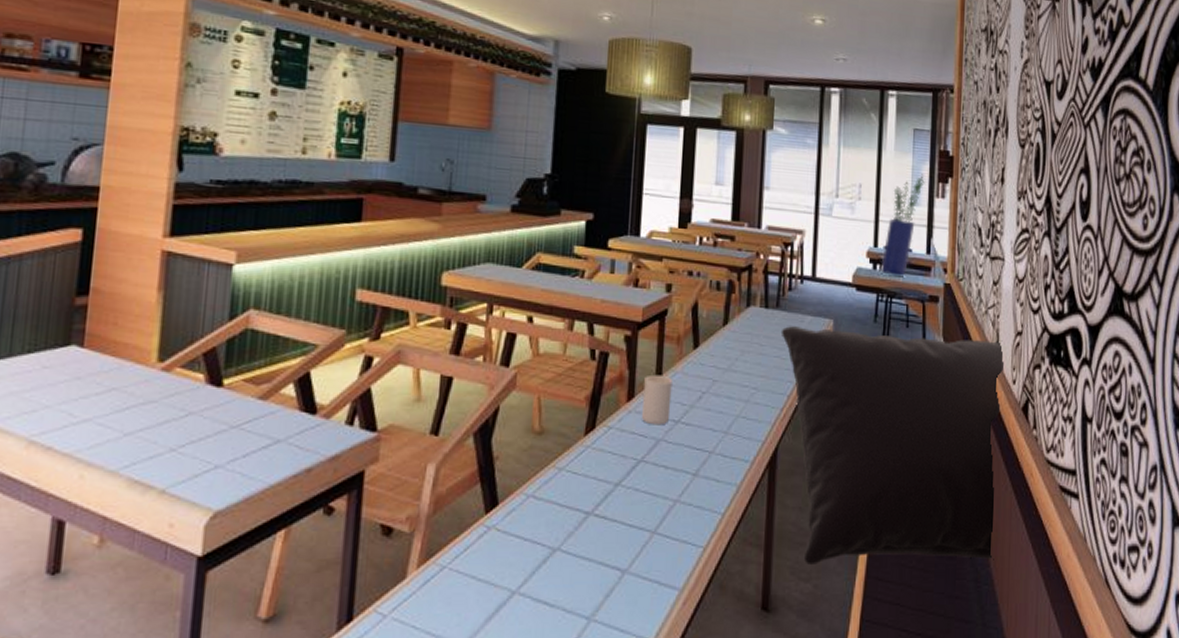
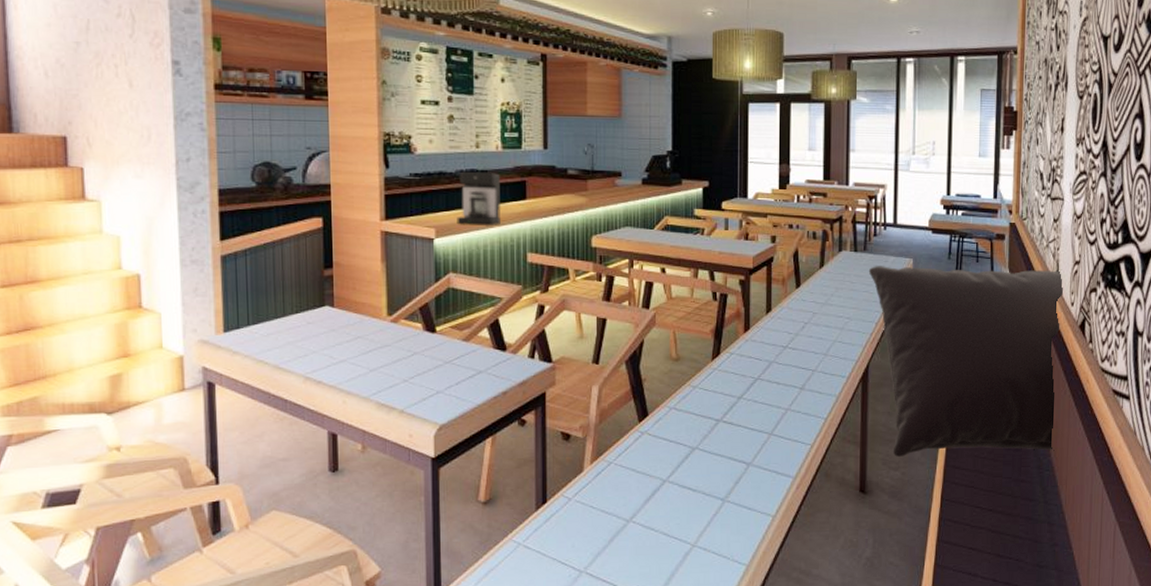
coffee maker: none [266,181,330,253] -> present [456,171,502,227]
cup: present [642,374,673,426] -> none [757,310,780,351]
vase: present [880,174,925,277] -> none [953,129,992,220]

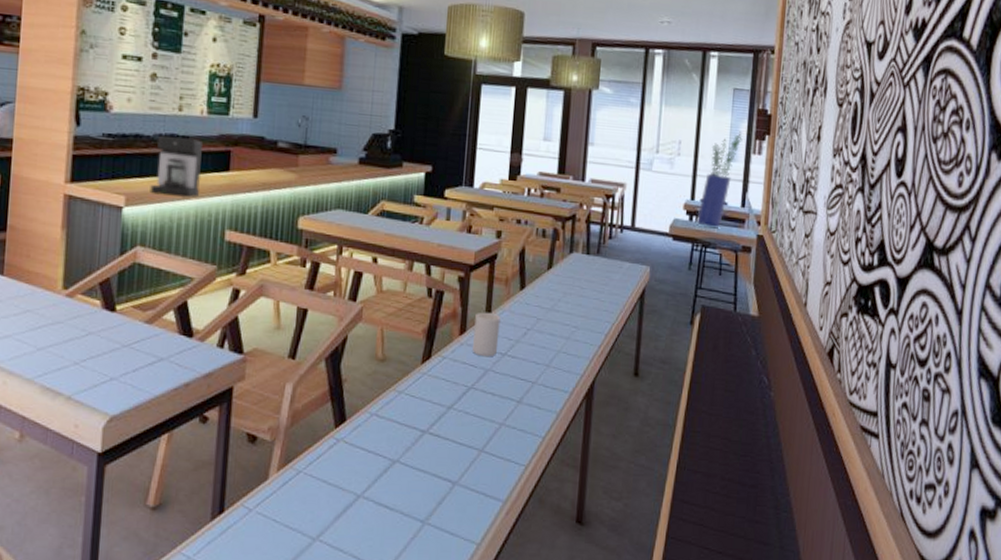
cup: none [757,310,780,351] -> present [473,312,501,357]
cushion: present [868,266,1064,457] -> none [600,271,813,489]
vase: none [953,129,992,220] -> present [696,131,743,229]

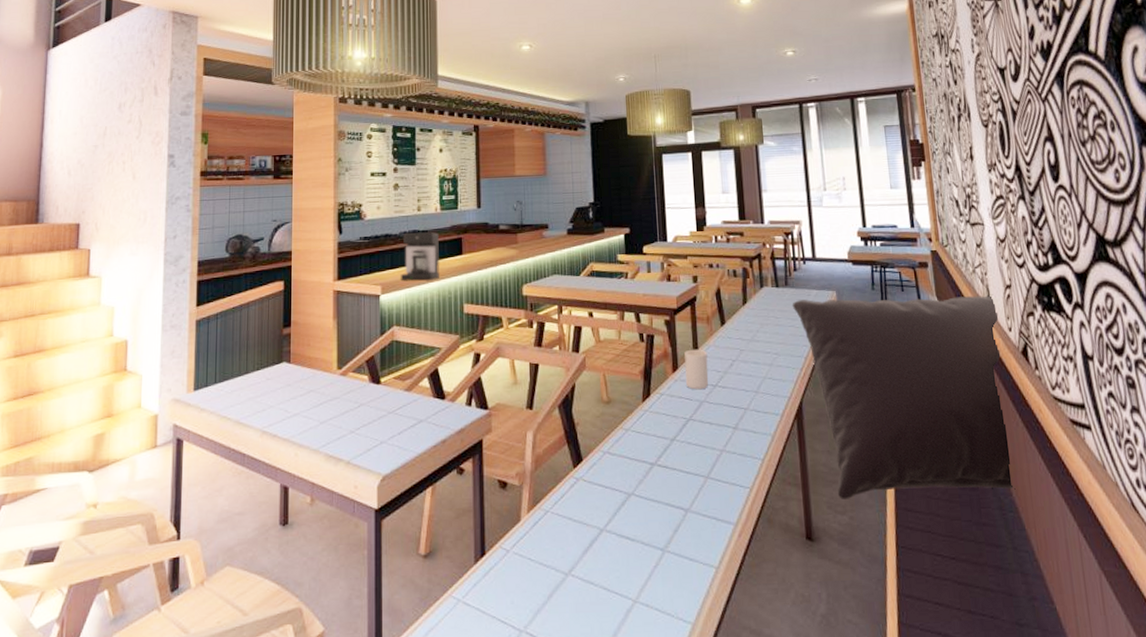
cushion: none [600,271,813,489] -> present [792,294,1014,499]
vase: present [696,131,743,229] -> none [871,162,901,250]

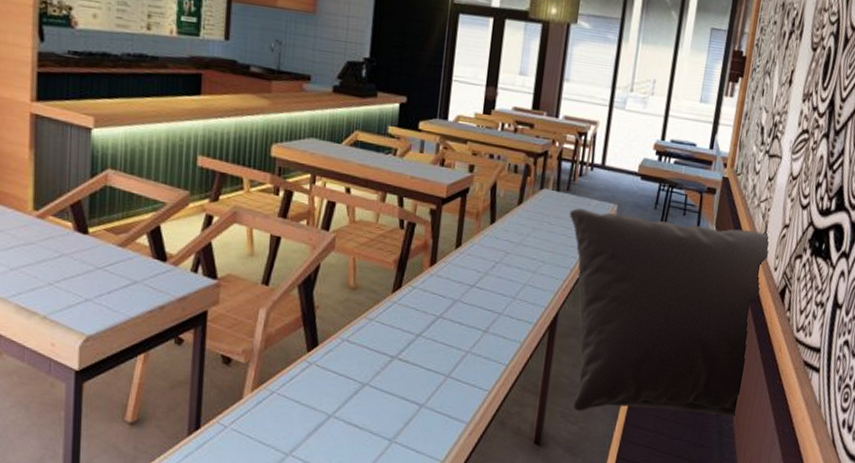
coffee maker: present [400,232,440,282] -> none [119,55,172,122]
cup: present [684,349,709,390] -> none [442,244,470,288]

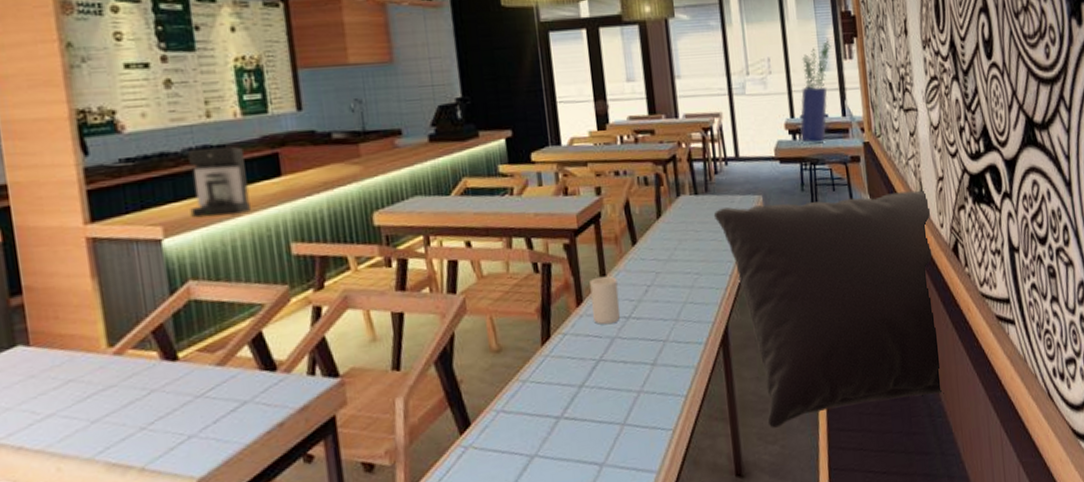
coffee maker: none [119,55,172,122] -> present [187,147,251,218]
cup: none [442,244,470,288] -> present [590,275,620,325]
vase: none [665,72,716,170] -> present [799,38,831,144]

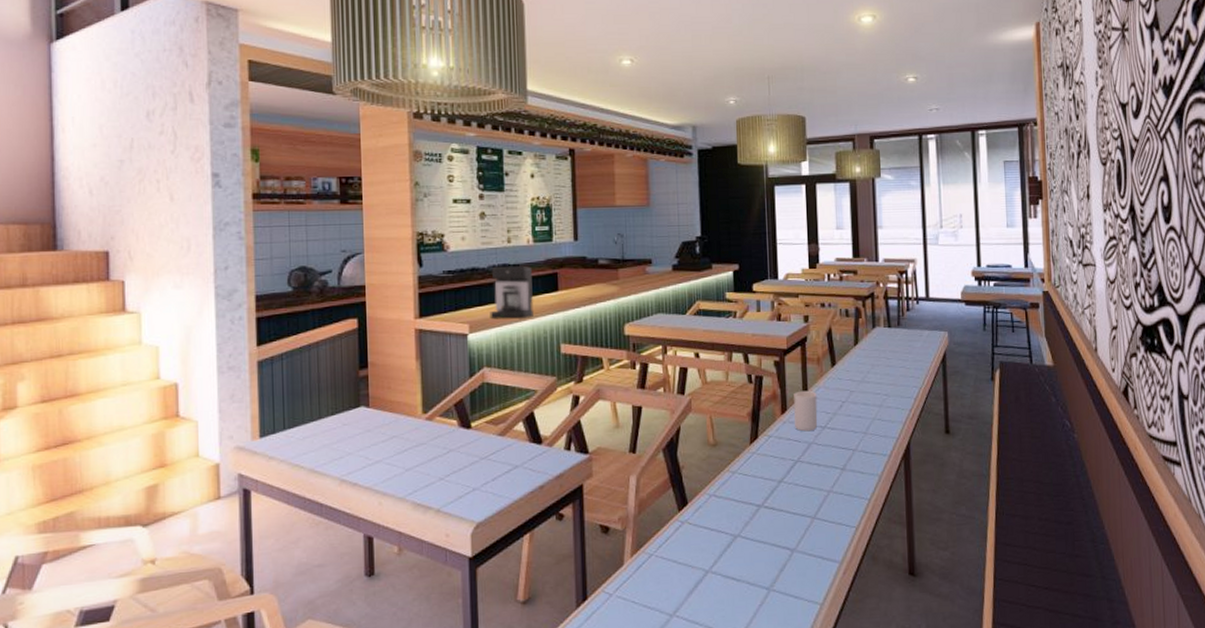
cushion: present [713,188,943,429] -> none [903,335,1106,536]
vase: present [799,38,831,144] -> none [985,199,1018,290]

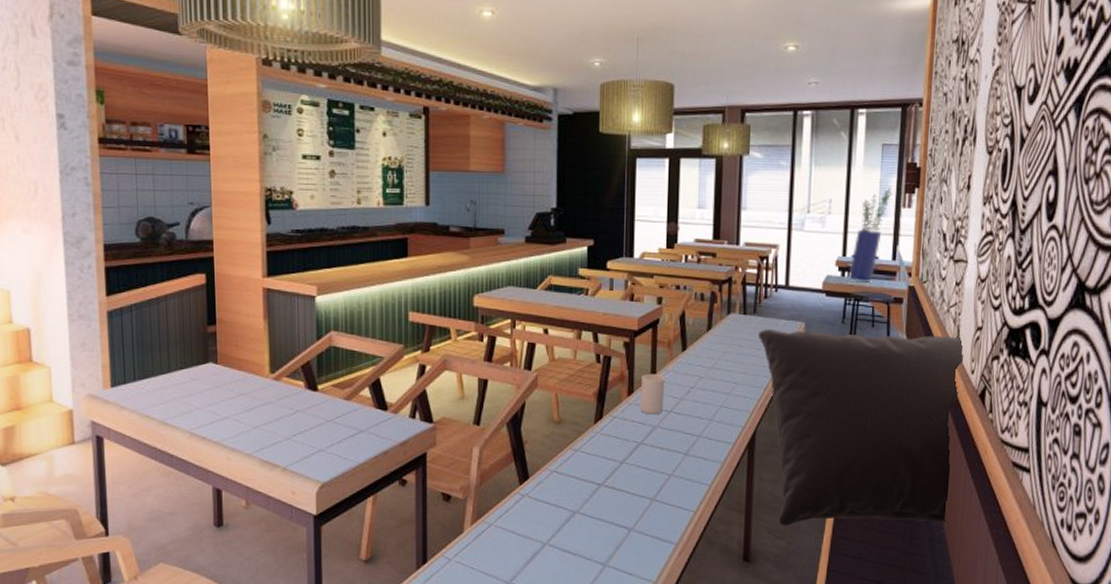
coffee maker: present [490,266,534,320] -> none [338,228,383,285]
cushion: none [903,335,1106,536] -> present [757,329,964,526]
vase: none [985,199,1018,290] -> present [848,186,892,282]

